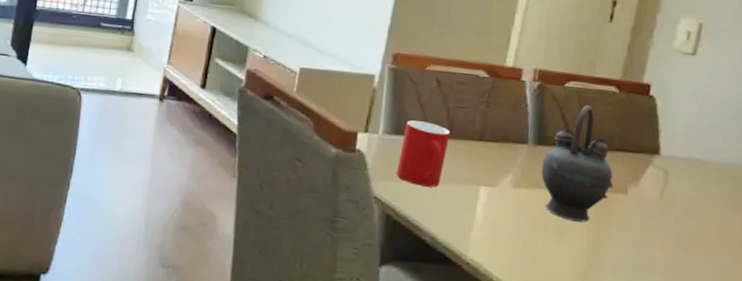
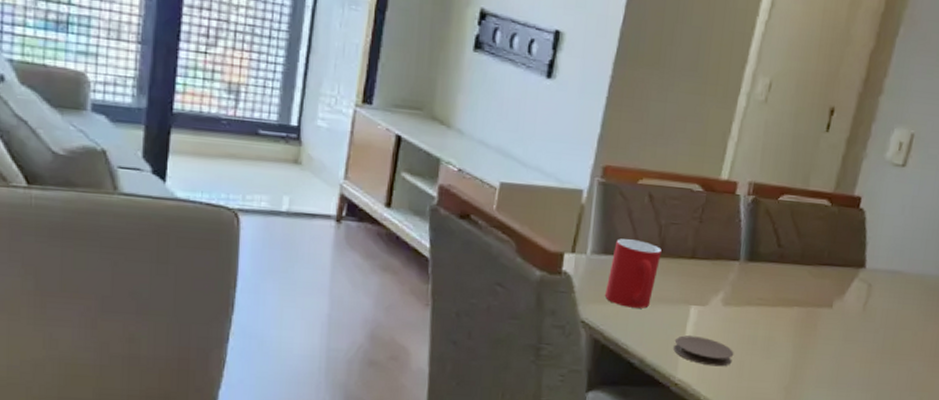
coaster: none [464,215,526,249] -> present [673,335,734,367]
teapot: present [541,105,614,222] -> none [751,219,821,338]

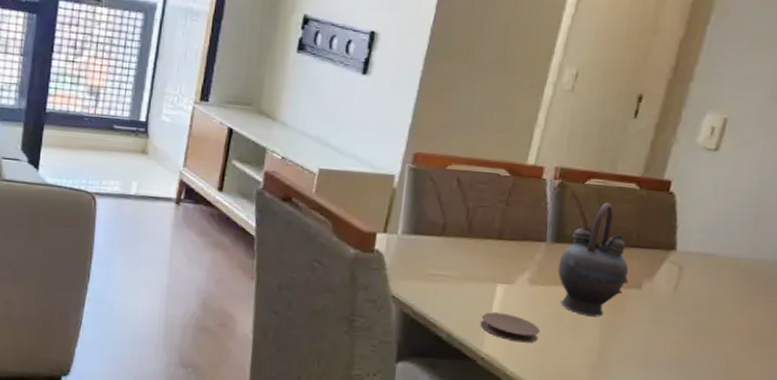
cup: present [604,239,662,309] -> none [414,220,469,286]
teapot: none [751,219,821,338] -> present [558,202,629,317]

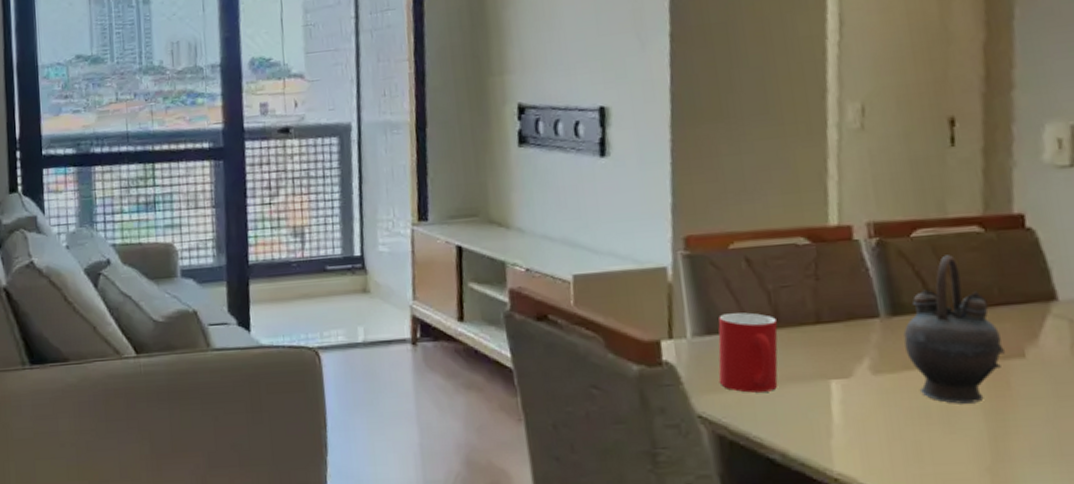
cup: none [414,220,469,286] -> present [718,312,778,393]
coaster: present [480,312,541,343] -> none [820,416,904,452]

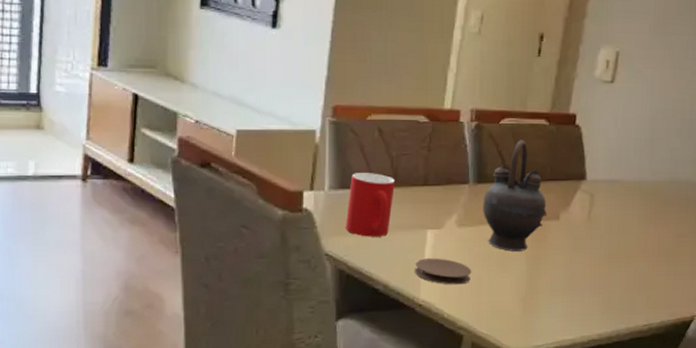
coaster: none [820,416,904,452] -> present [415,258,472,285]

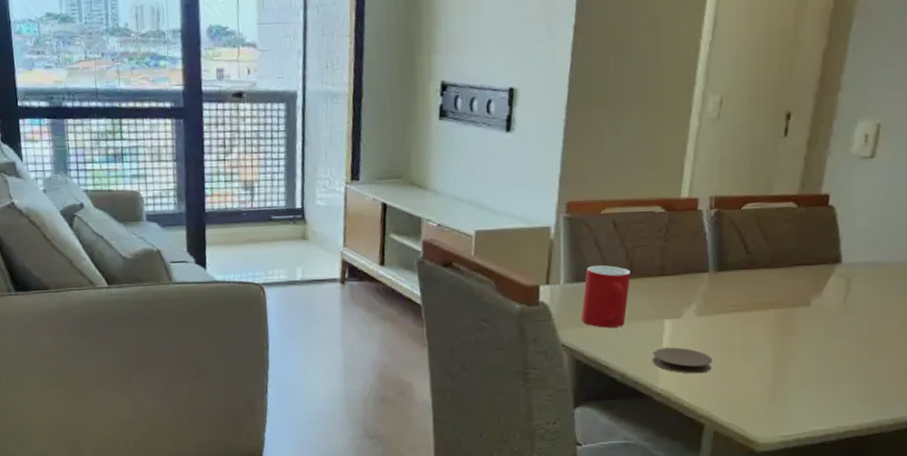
teapot: present [483,140,548,251] -> none [724,225,797,340]

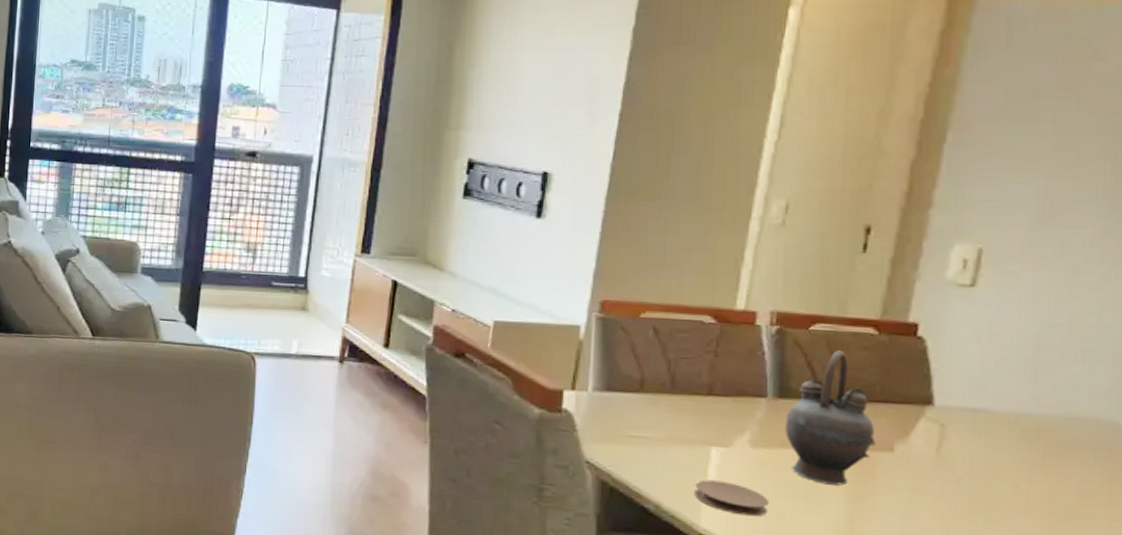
cup: present [581,265,630,328] -> none [610,375,672,449]
teapot: none [724,225,797,340] -> present [785,350,877,486]

